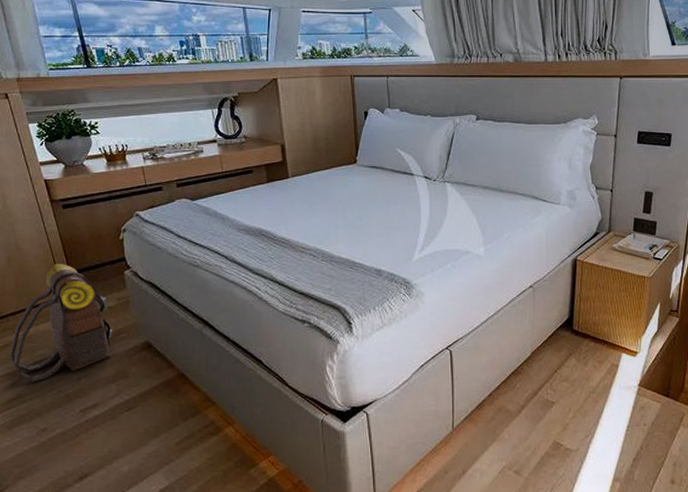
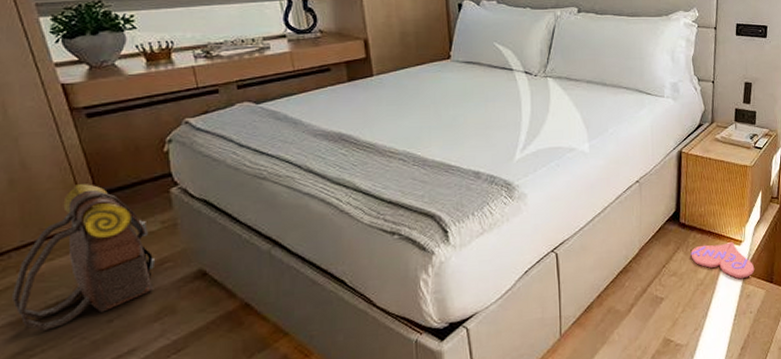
slippers: none [583,351,650,390] -> present [690,241,755,279]

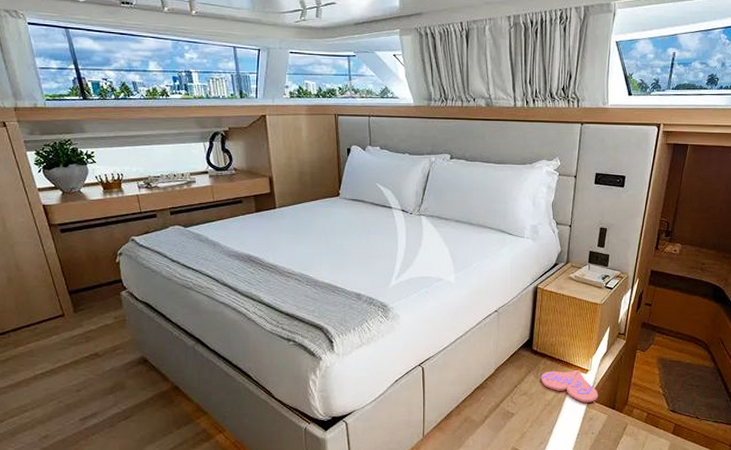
backpack: present [12,184,156,331] -> none [12,284,111,393]

